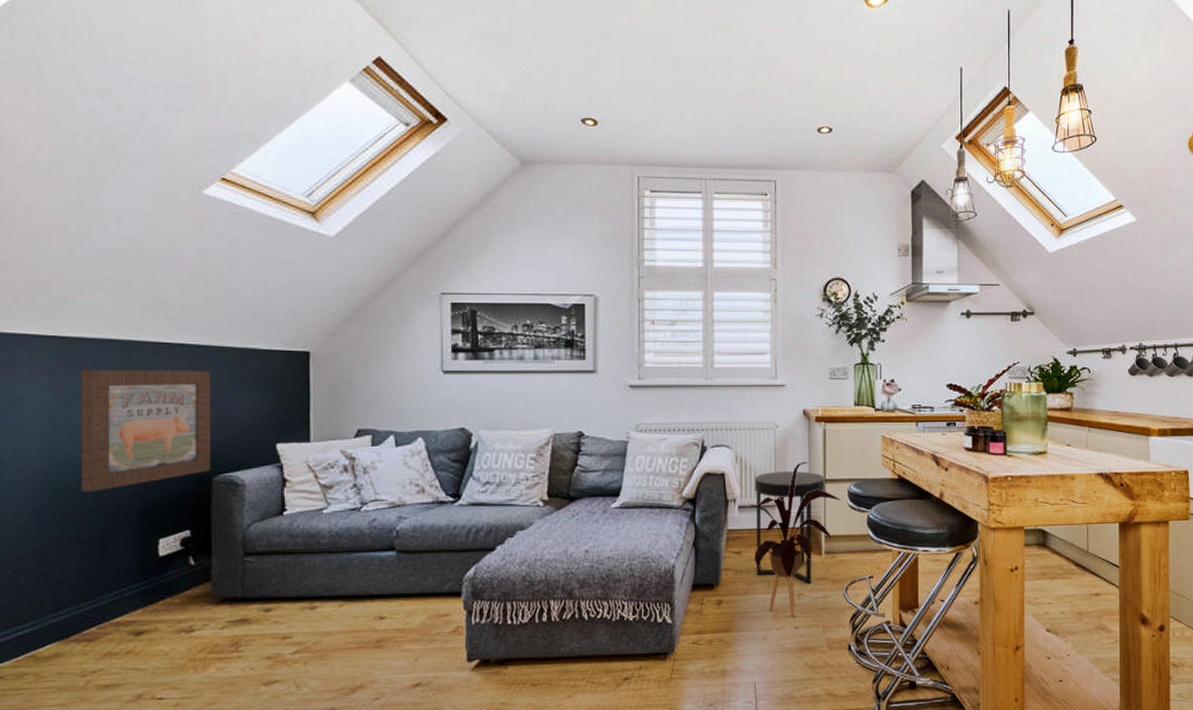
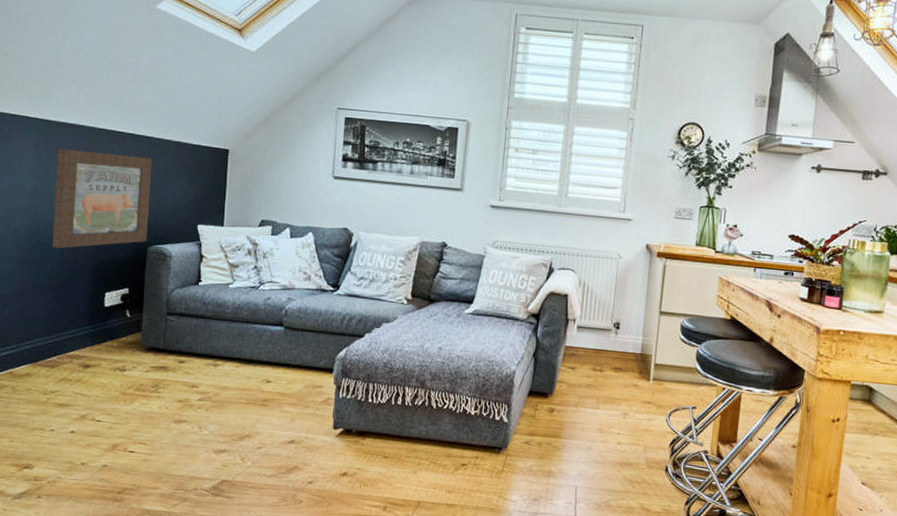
house plant: present [739,462,840,617] -> none [578,293,673,433]
side table: present [754,471,825,584] -> none [587,298,661,406]

